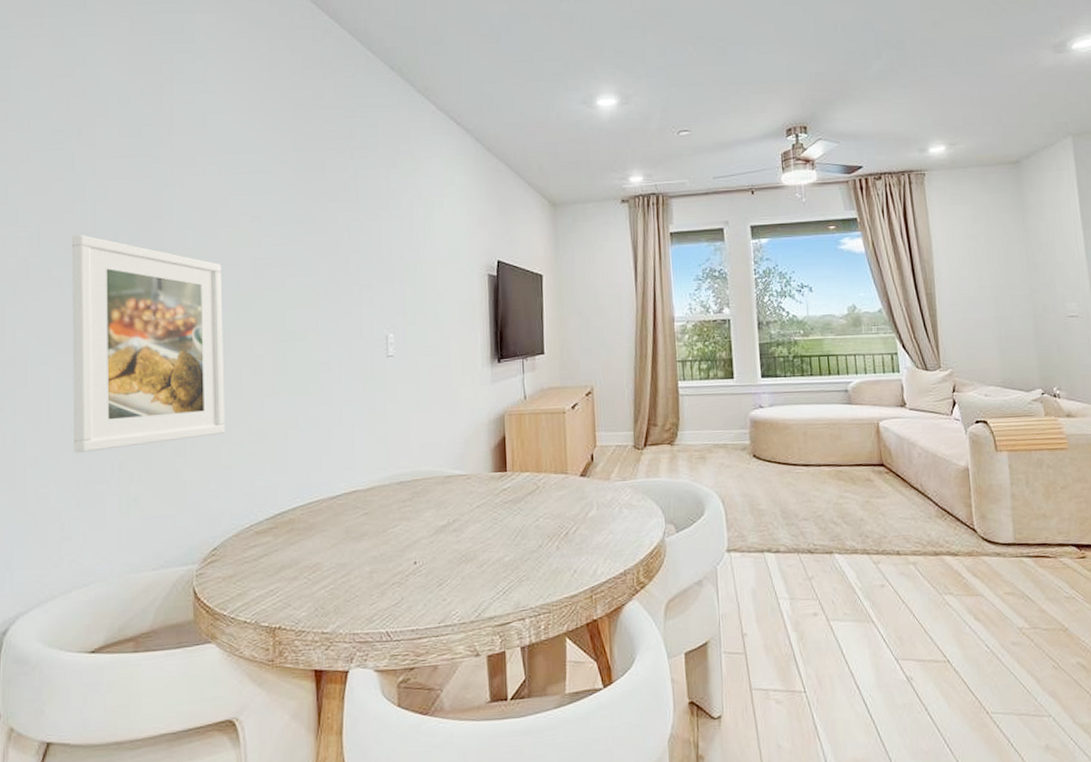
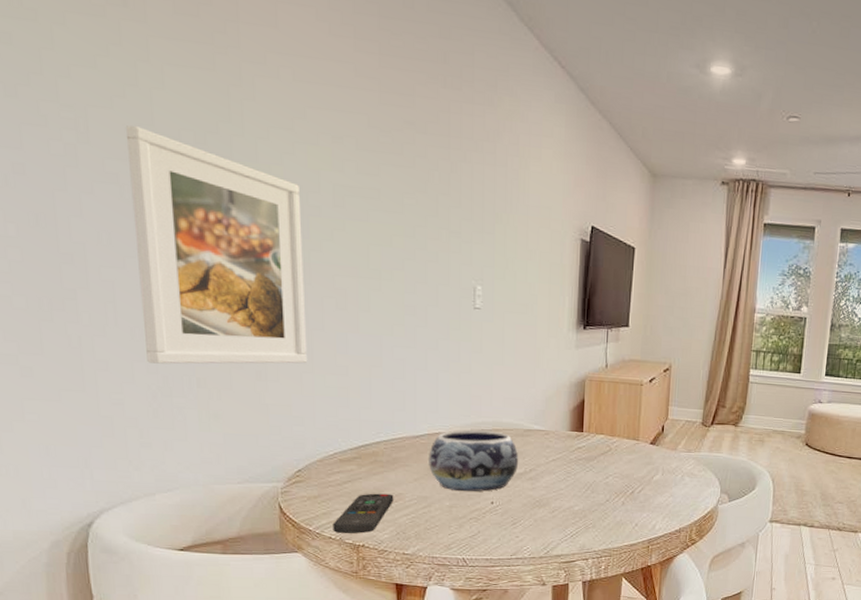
remote control: none [248,564,311,616] -> present [333,493,394,534]
decorative bowl: none [346,482,441,554] -> present [429,430,519,492]

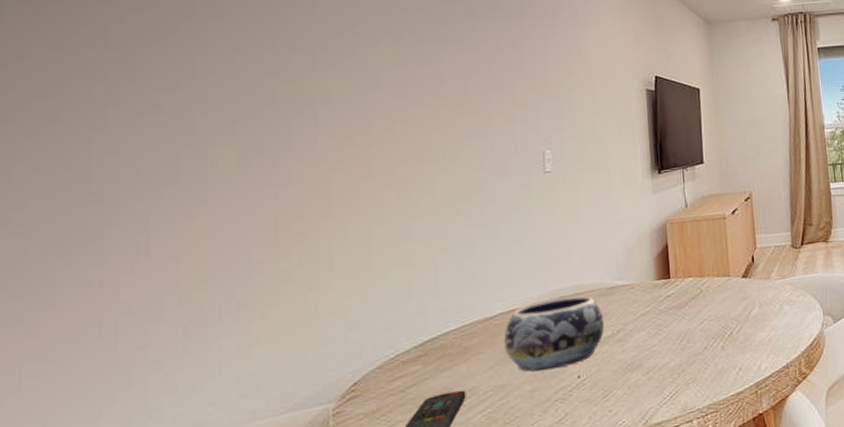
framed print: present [125,125,308,364] -> none [176,55,366,294]

